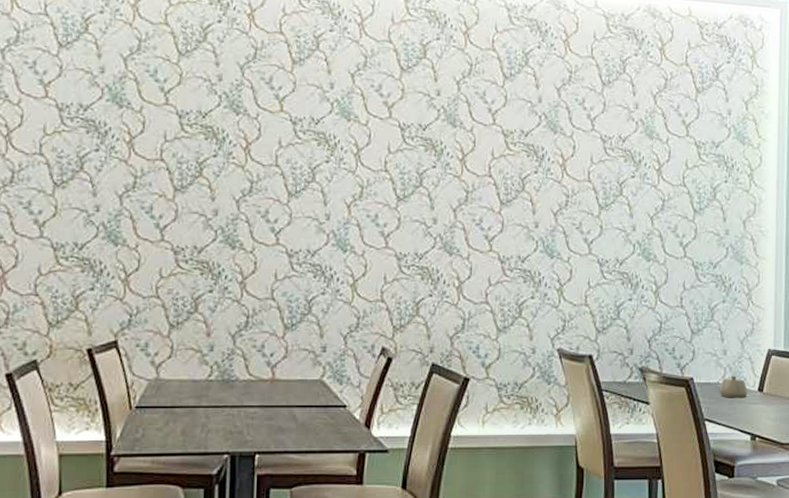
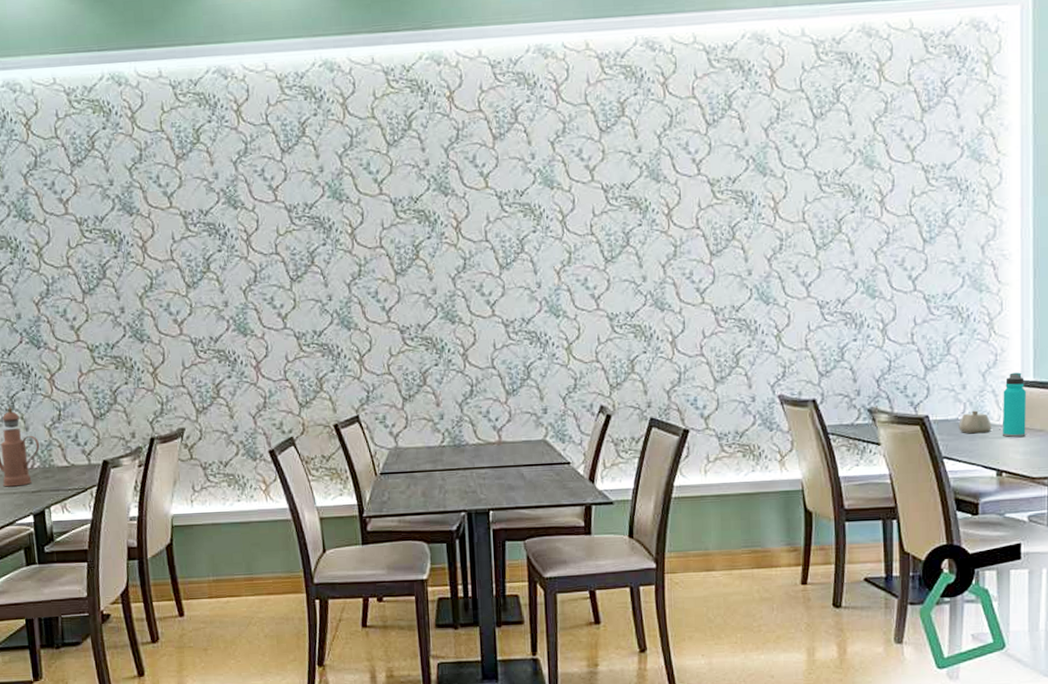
water bottle: none [757,342,777,404] -> present [1003,372,1026,438]

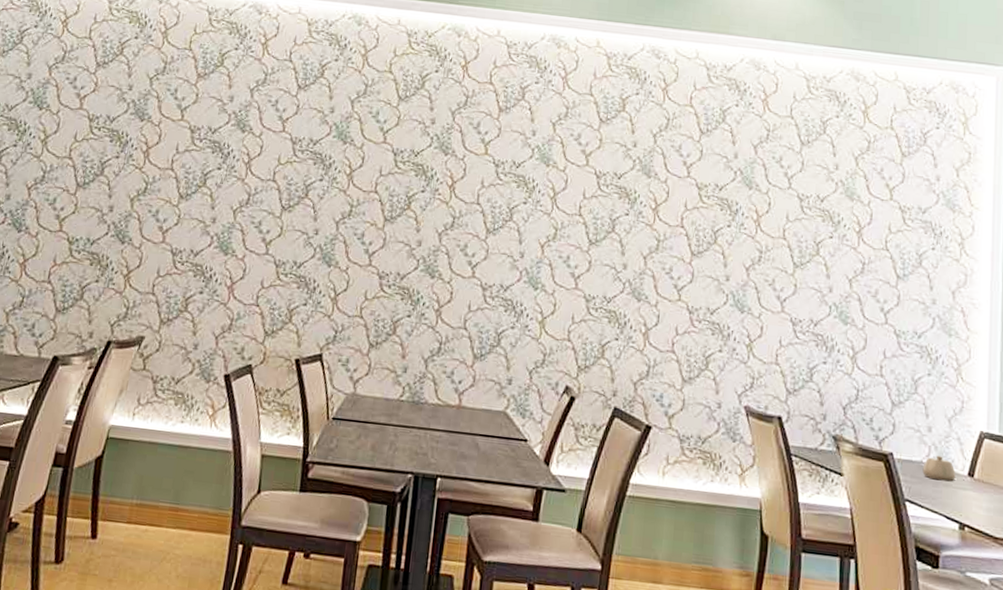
water bottle: present [1003,372,1026,438] -> none [967,423,991,493]

